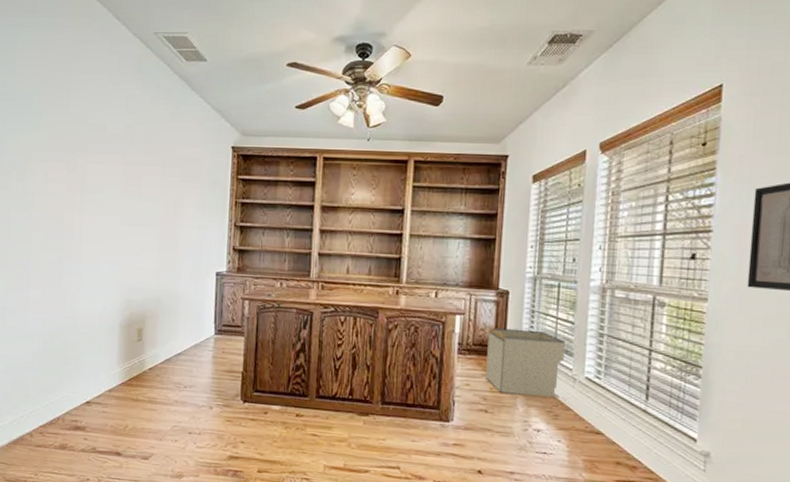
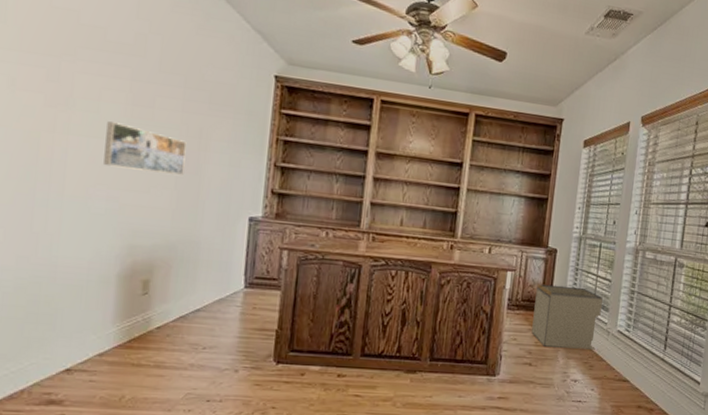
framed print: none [107,200,166,239] -> present [104,121,187,175]

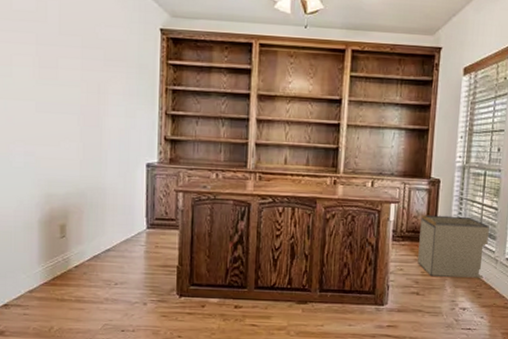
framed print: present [104,121,187,175] -> none [20,84,88,128]

